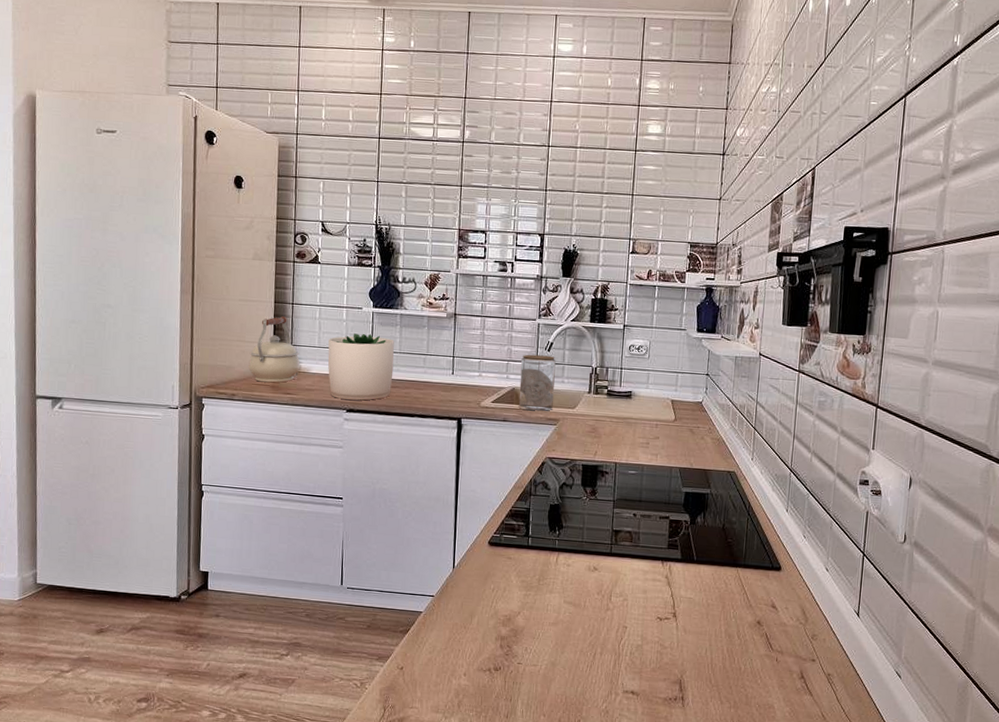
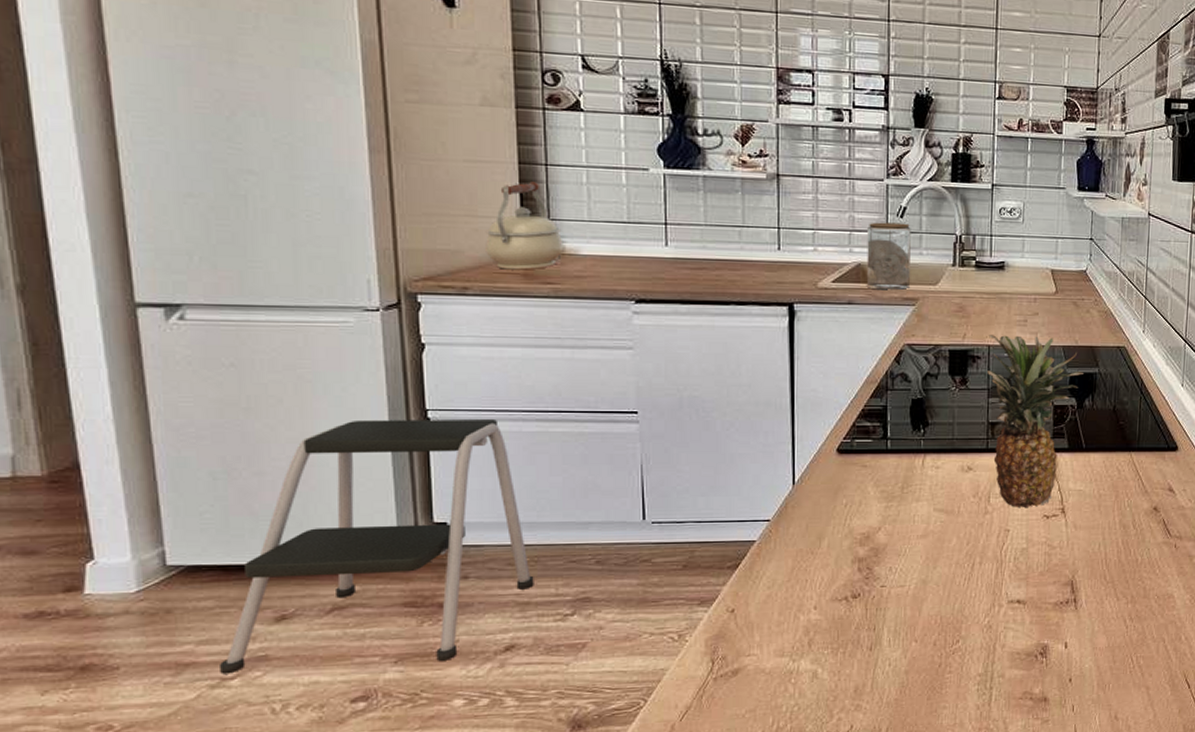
step stool: none [61,488,263,679] -> present [220,418,534,674]
planter: present [328,333,394,401] -> none [603,201,698,288]
fruit: none [613,454,697,609] -> present [987,335,1084,508]

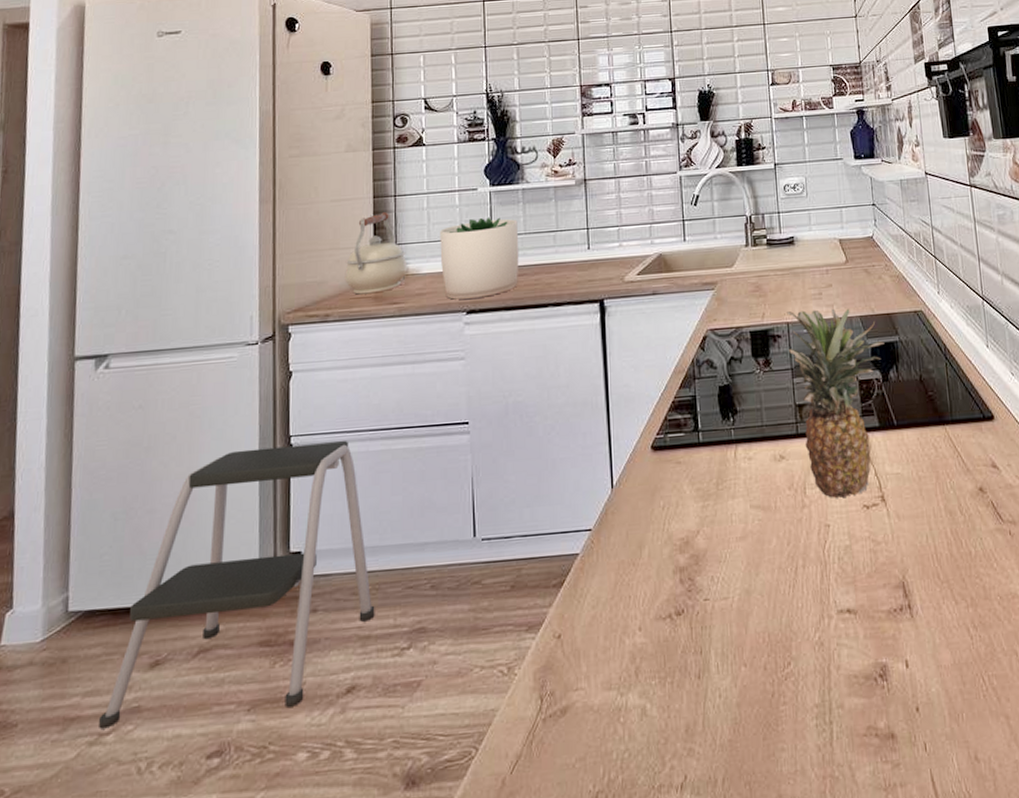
planter: none [603,201,698,288] -> present [440,217,519,300]
jar: present [866,222,911,291] -> none [665,210,709,278]

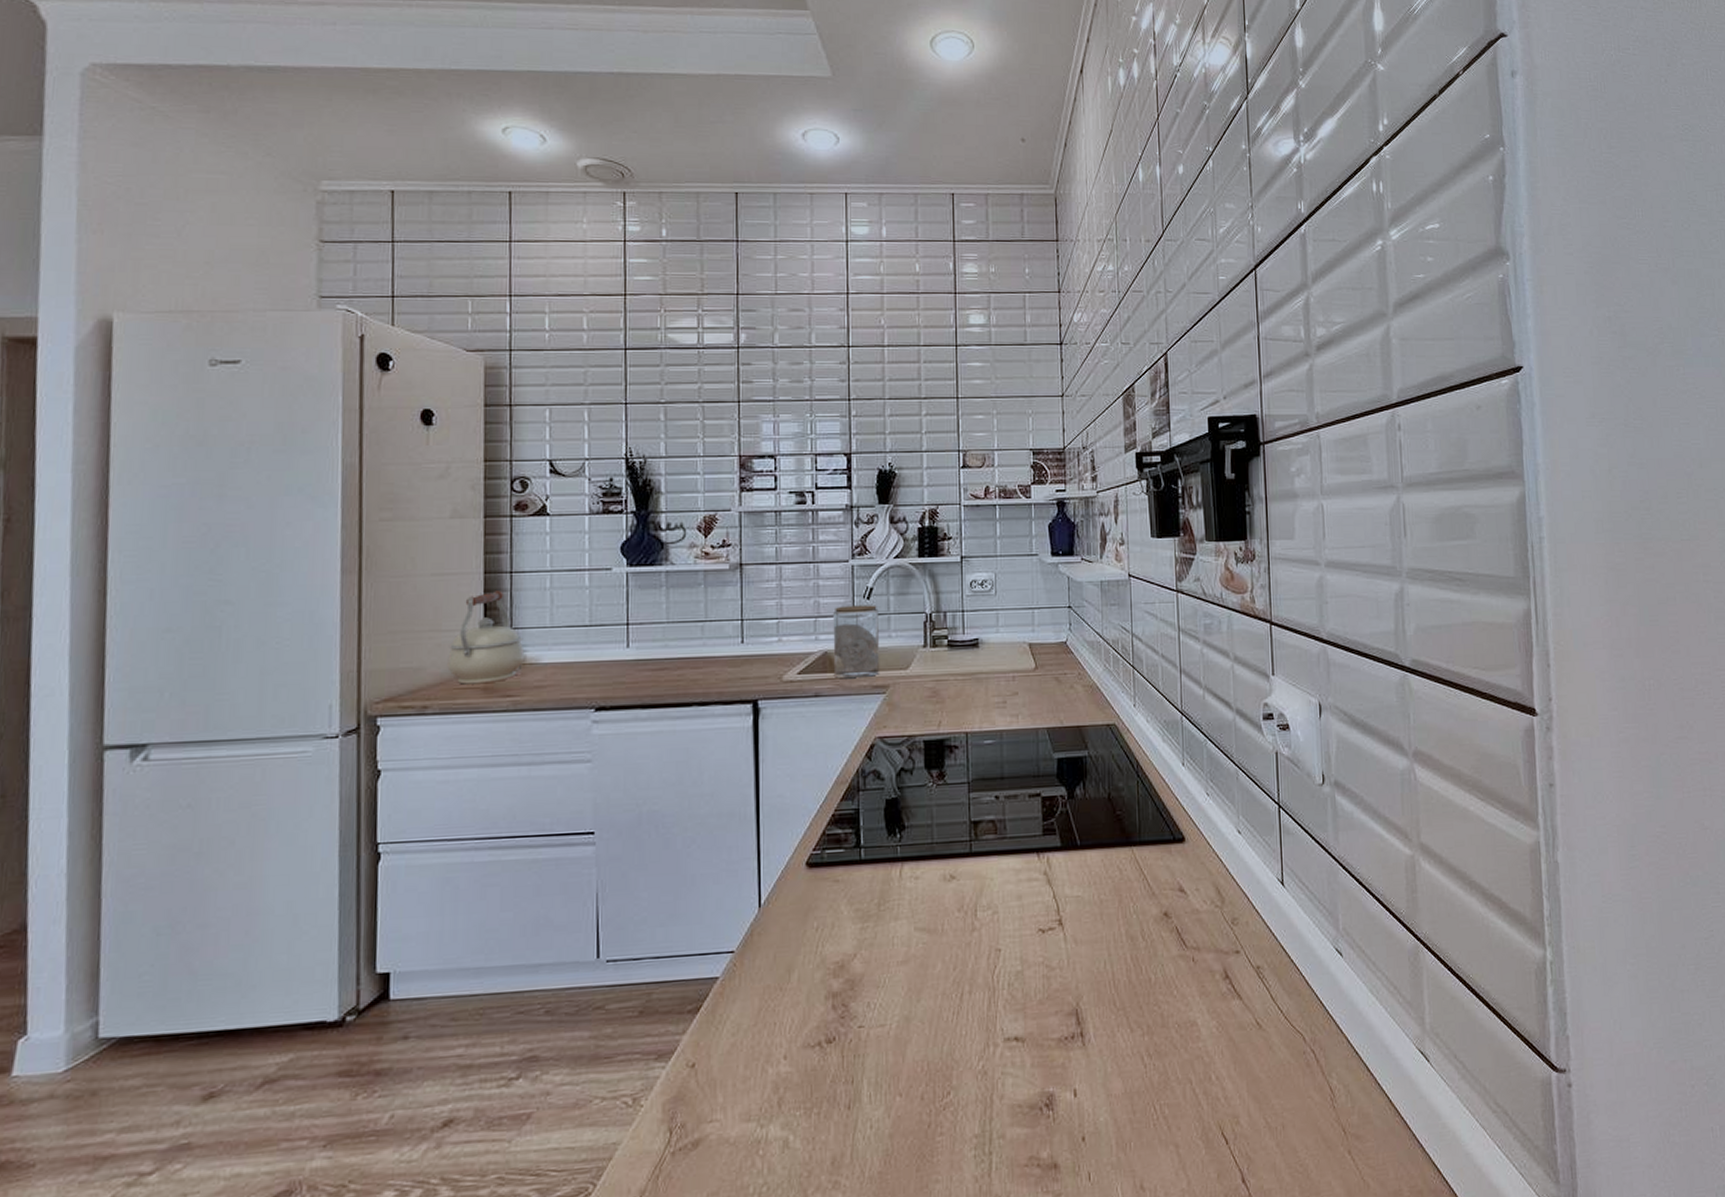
step stool: present [99,440,375,729] -> none [139,849,478,1169]
planter: present [440,217,519,300] -> none [565,601,660,695]
jar: none [665,210,709,278] -> present [833,605,880,679]
fruit: present [787,308,884,499] -> none [966,718,1072,922]

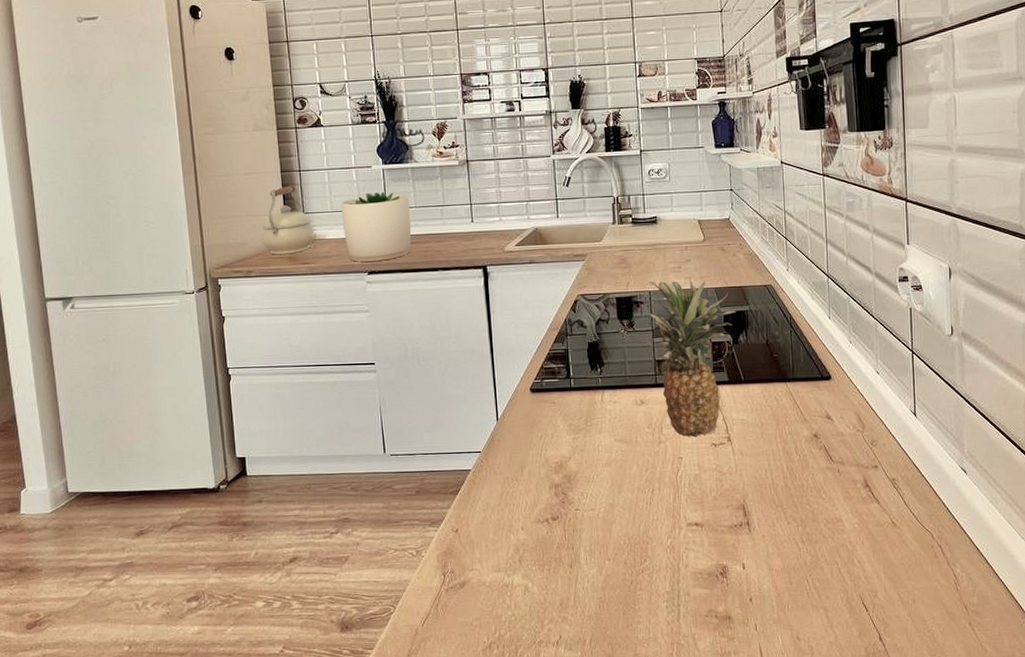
planter: none [565,601,660,695] -> present [341,191,412,263]
jar: present [833,605,880,679] -> none [540,191,579,250]
fruit: none [966,718,1072,922] -> present [649,280,736,437]

